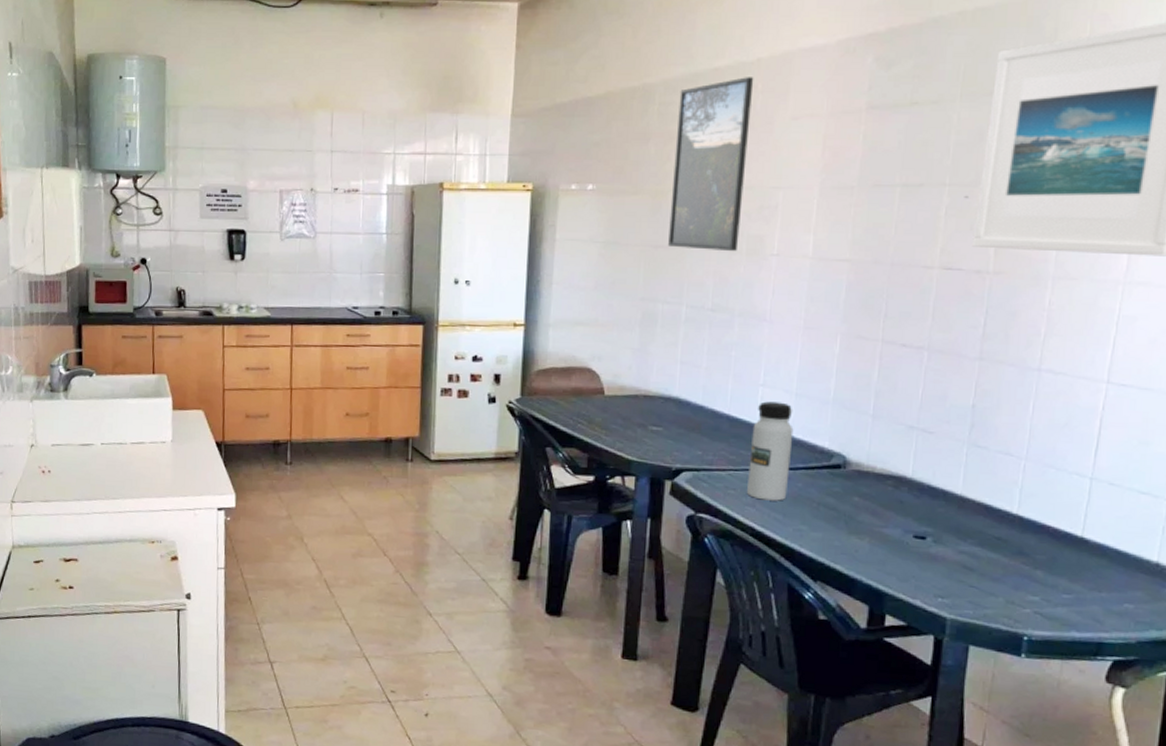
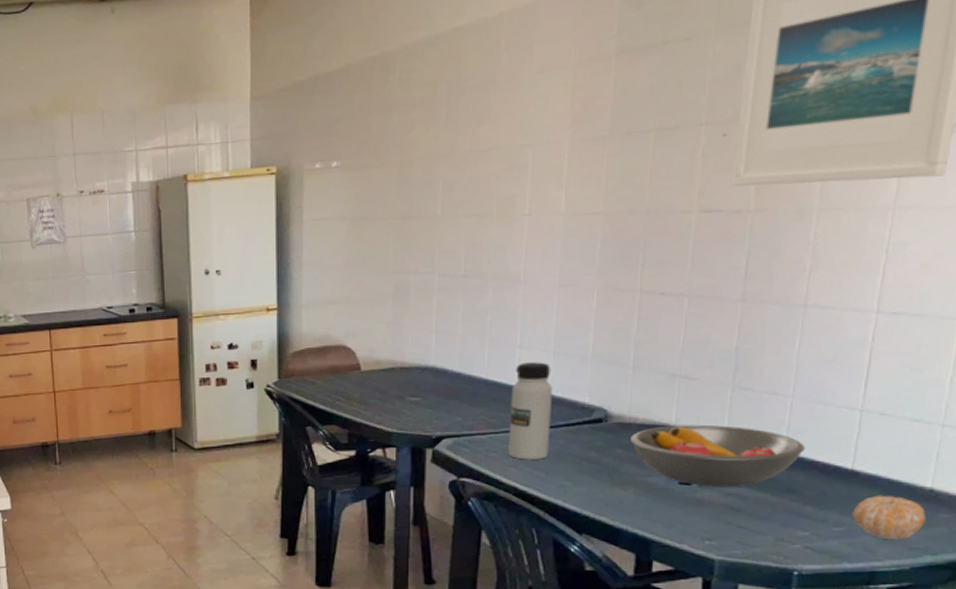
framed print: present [668,77,754,251] -> none [417,33,497,217]
fruit bowl: none [868,477,1038,545] -> present [631,424,806,487]
fruit: none [1081,564,1152,613] -> present [852,495,926,540]

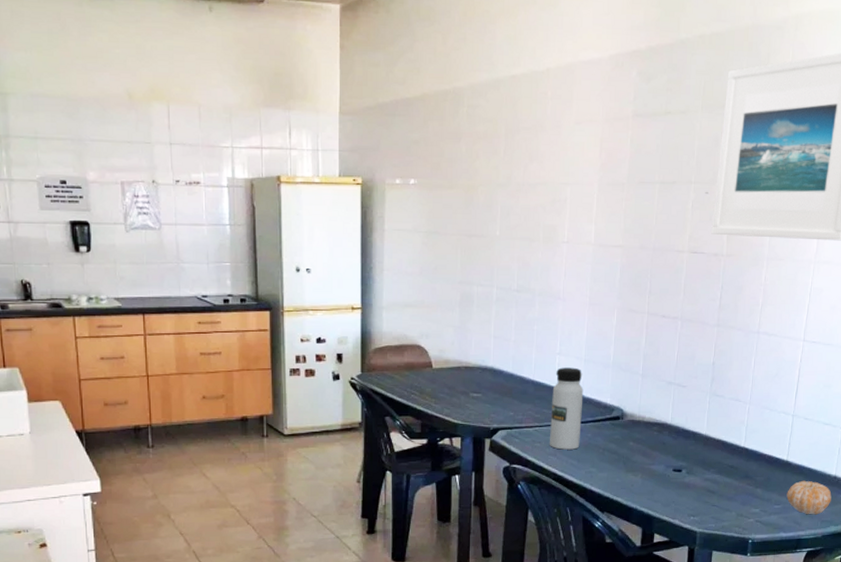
fruit bowl: present [631,424,806,487] -> none [640,423,758,473]

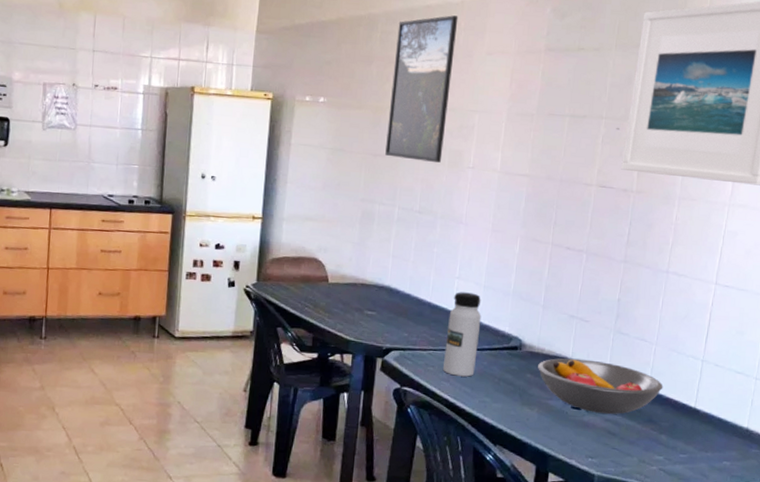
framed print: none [480,84,545,239] -> present [385,15,459,163]
fruit bowl: none [640,423,758,473] -> present [538,358,664,414]
fruit: present [786,480,832,515] -> none [693,430,743,469]

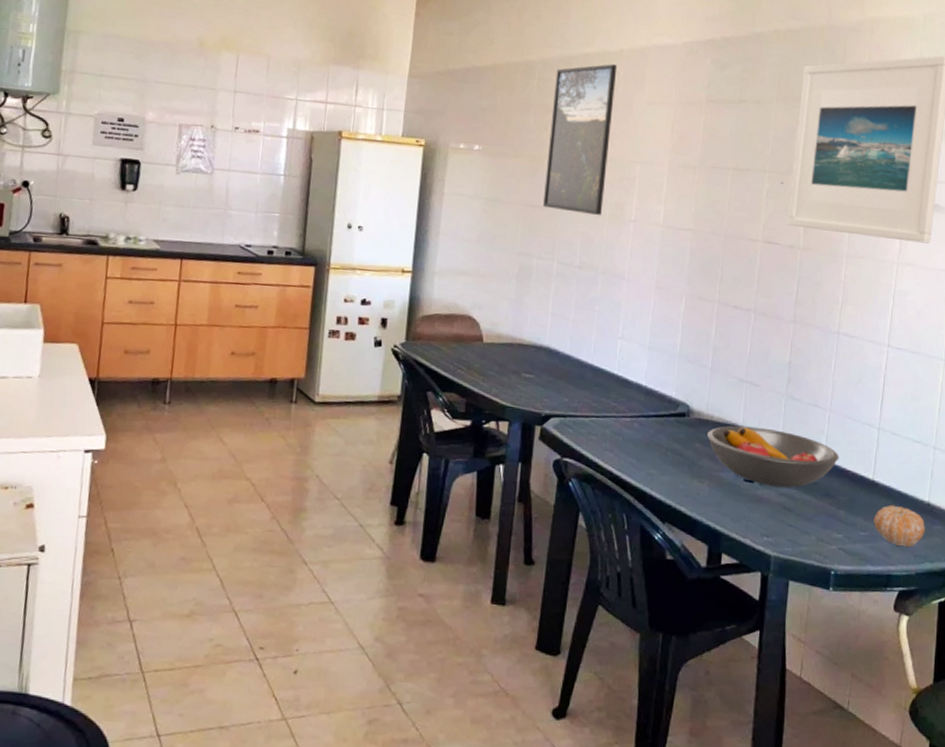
water bottle: present [443,291,482,377] -> none [607,353,647,447]
fruit: none [693,430,743,469] -> present [873,504,925,548]

